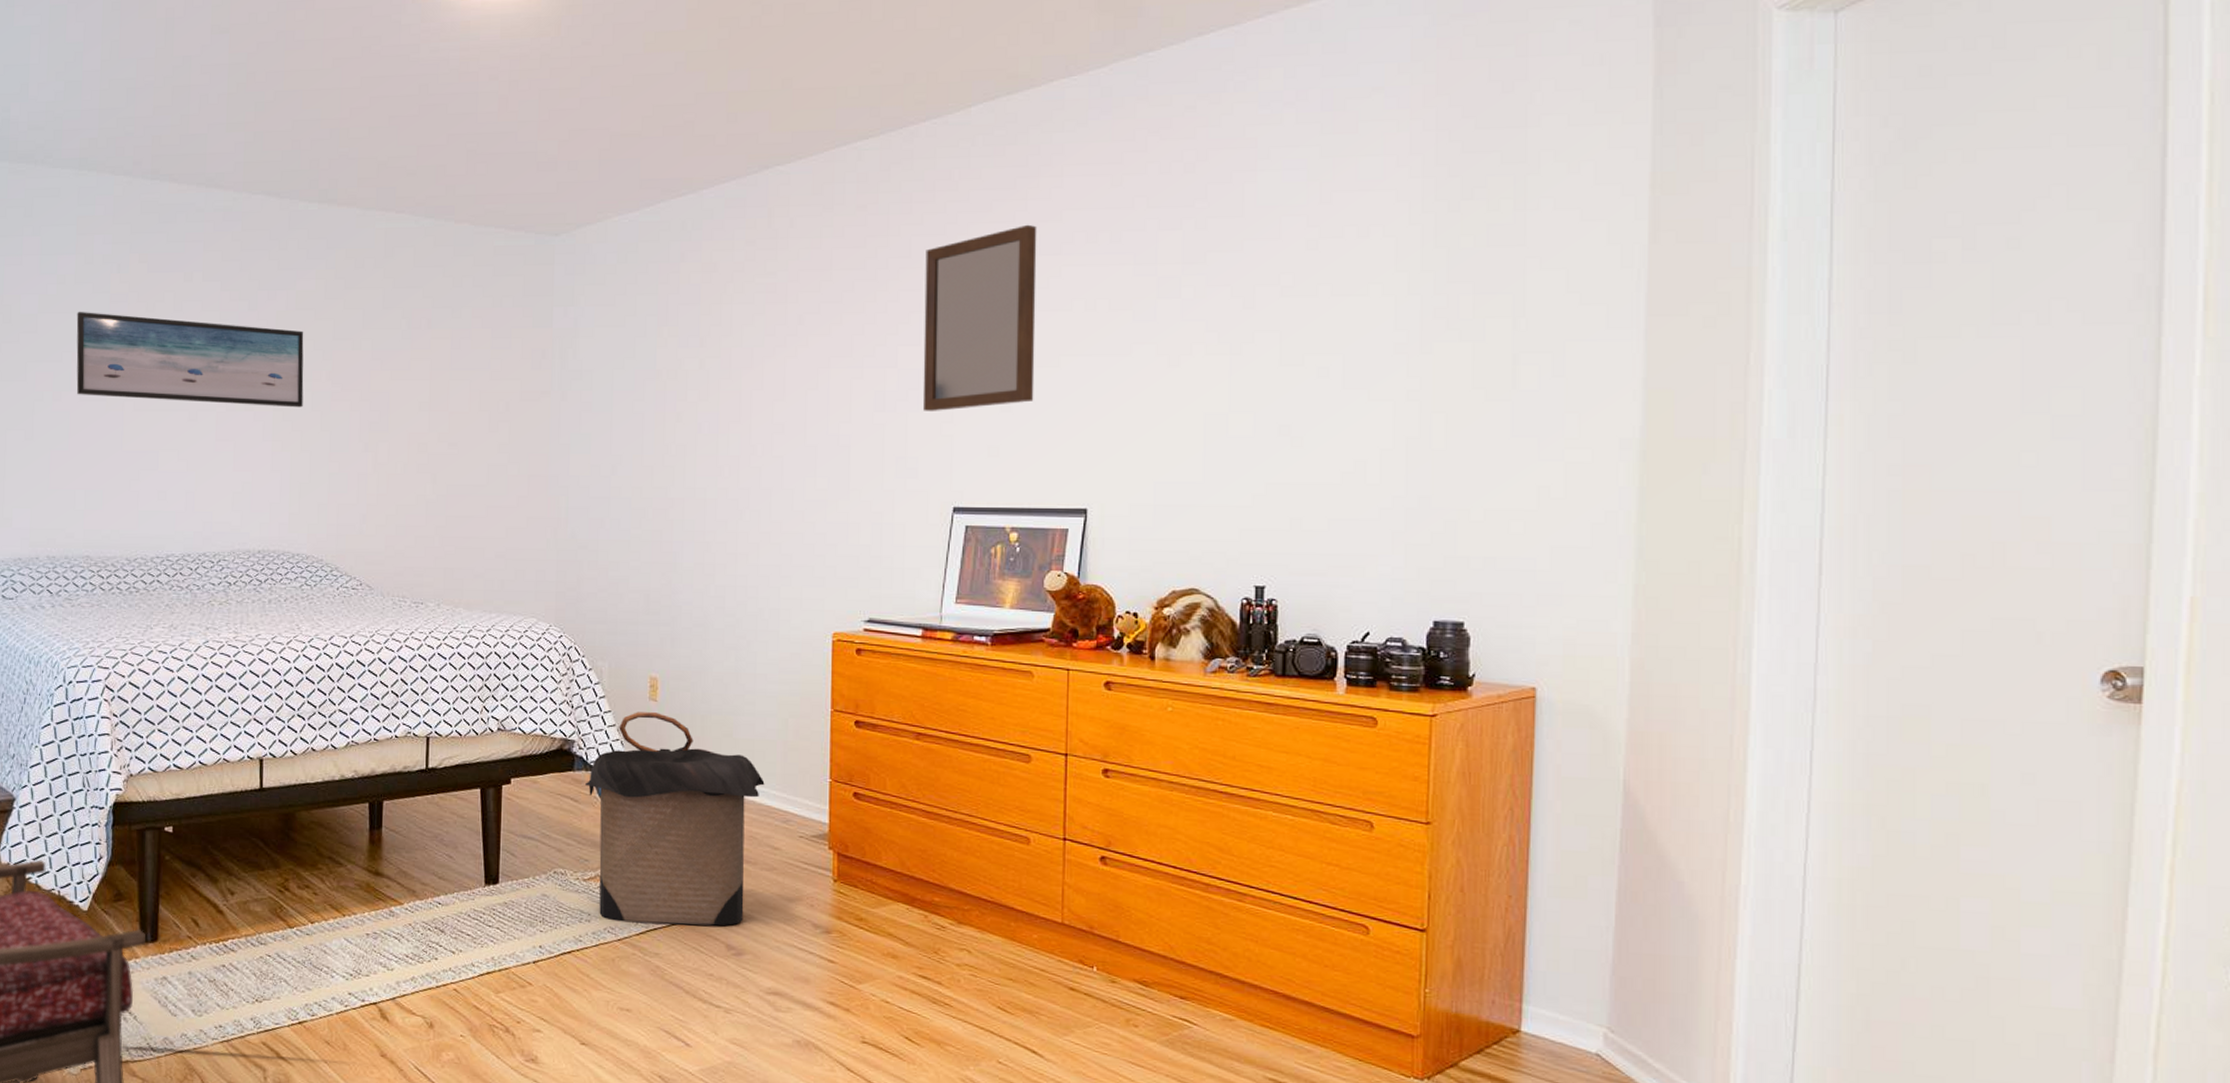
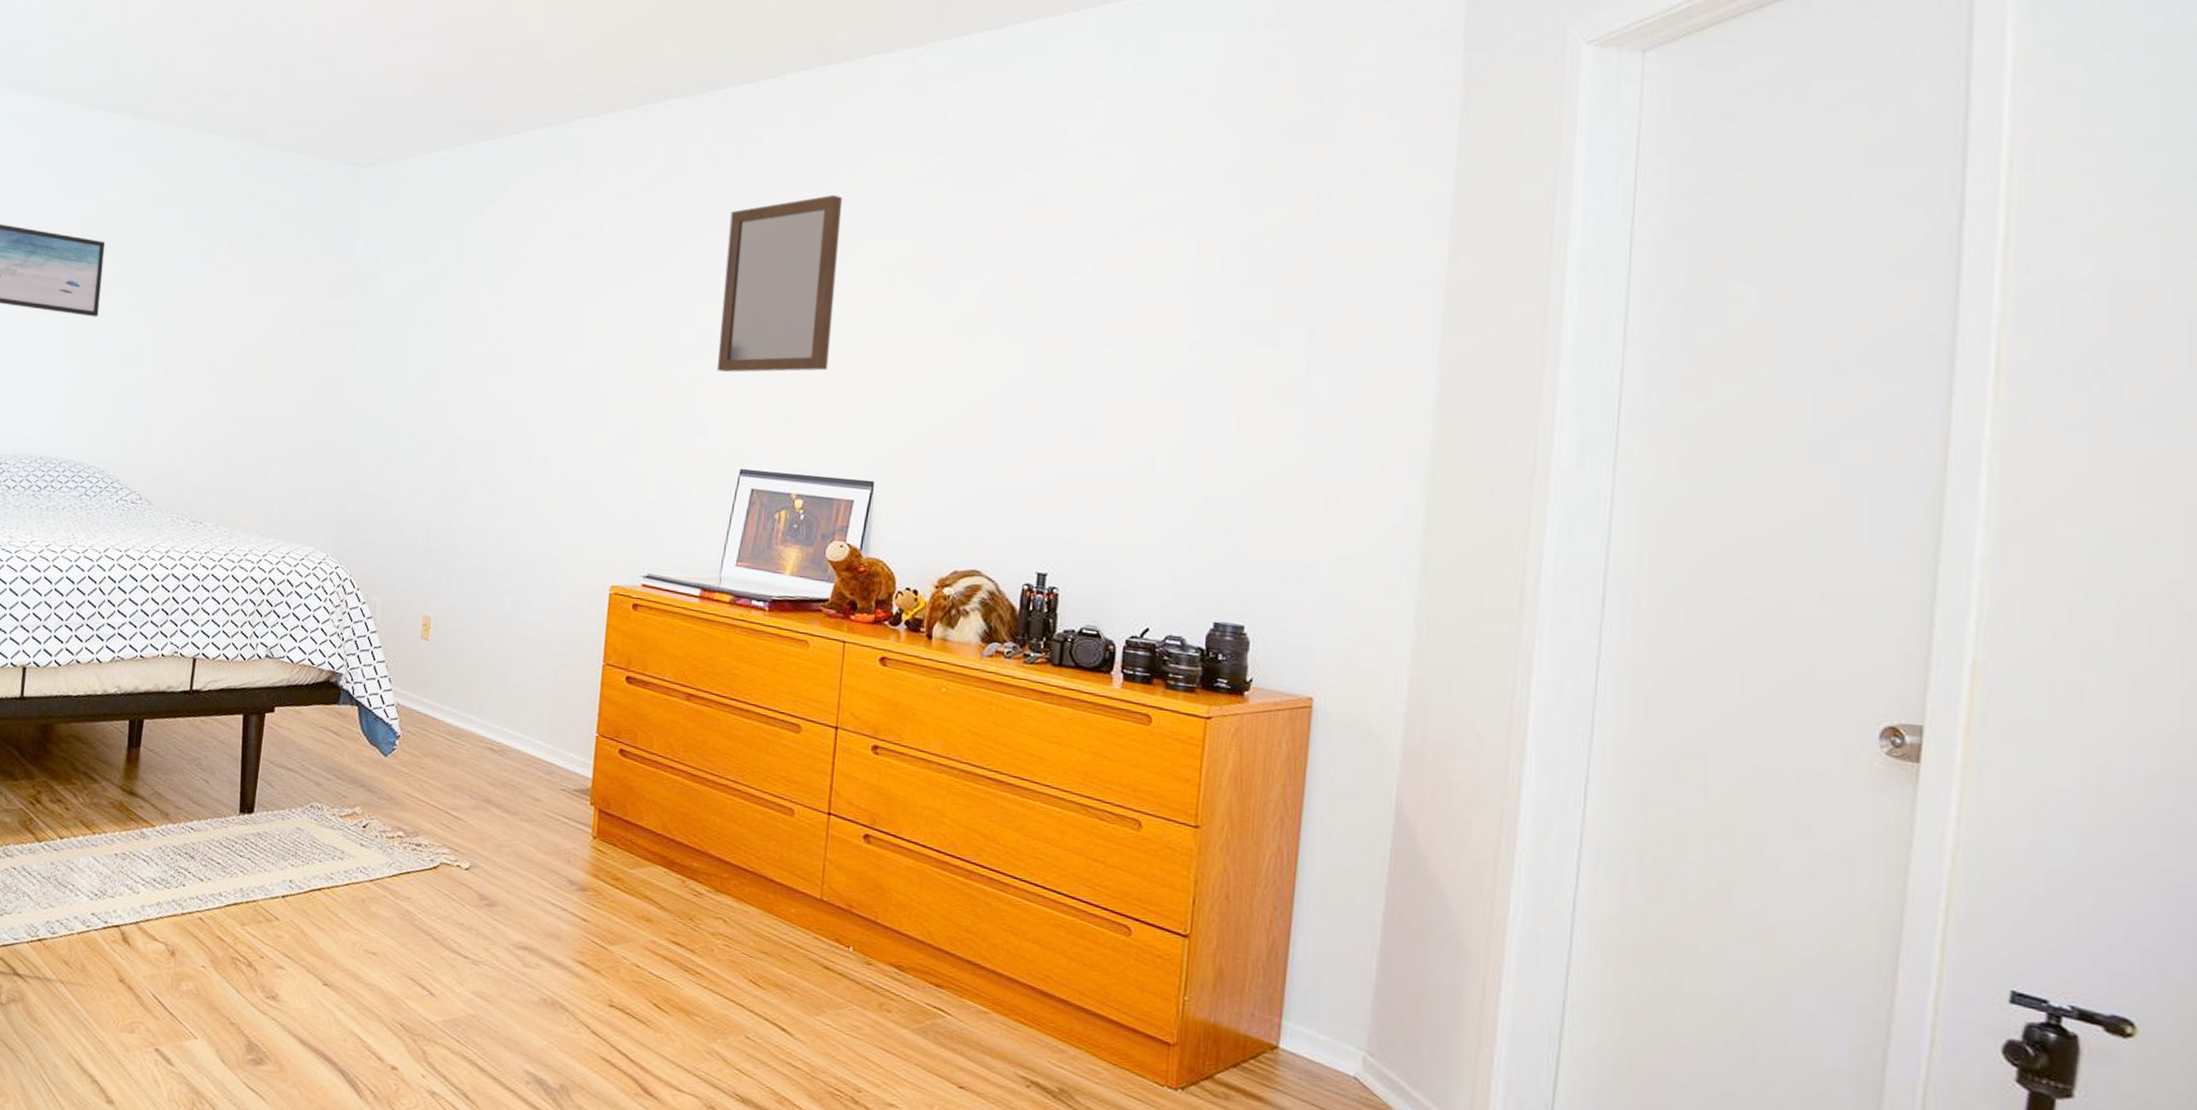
laundry hamper: present [585,712,765,926] -> none [350,649,531,875]

